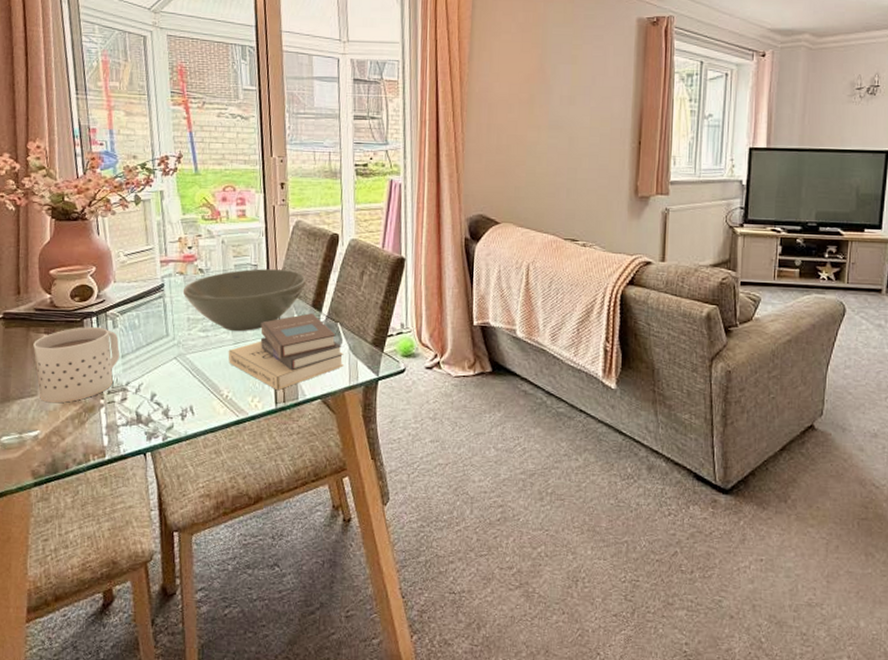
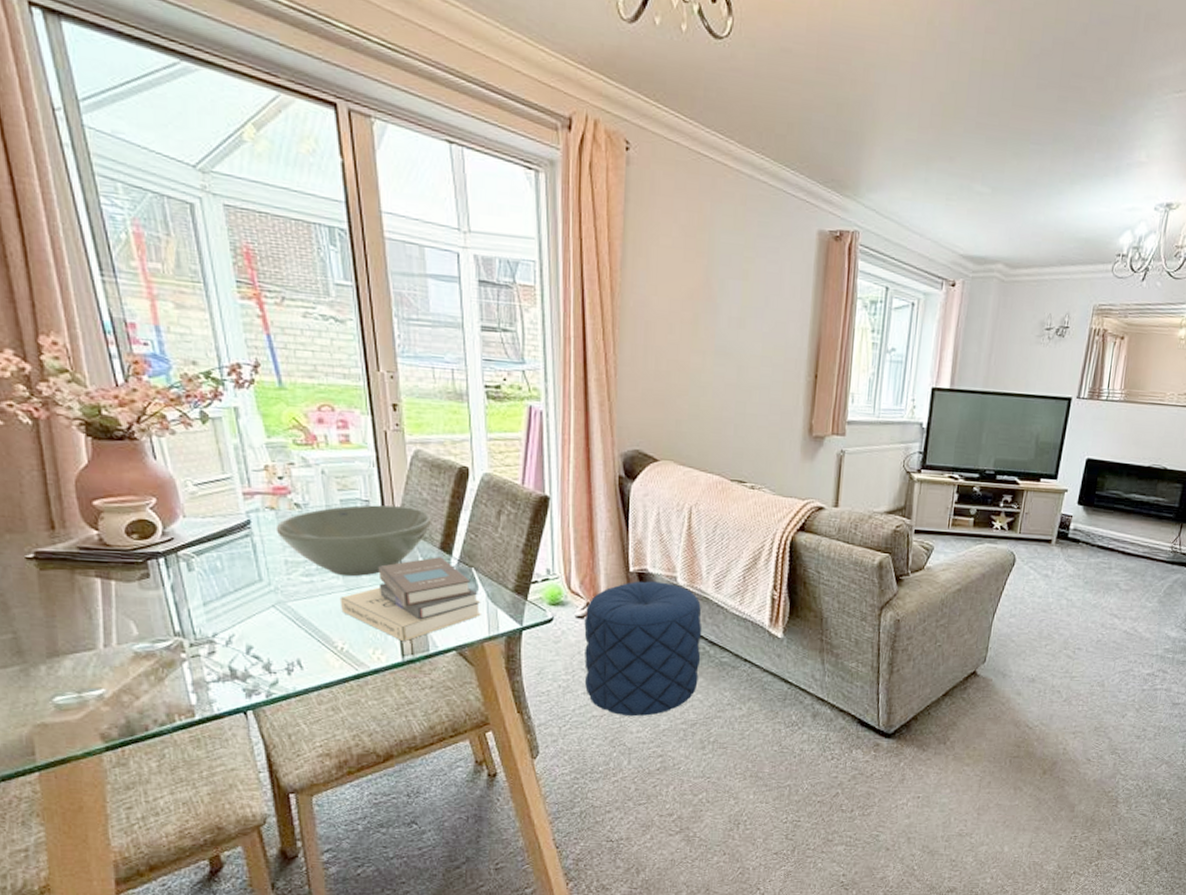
mug: present [33,327,120,404] -> none [82,569,202,658]
pouf: none [432,334,540,465] -> present [584,581,702,717]

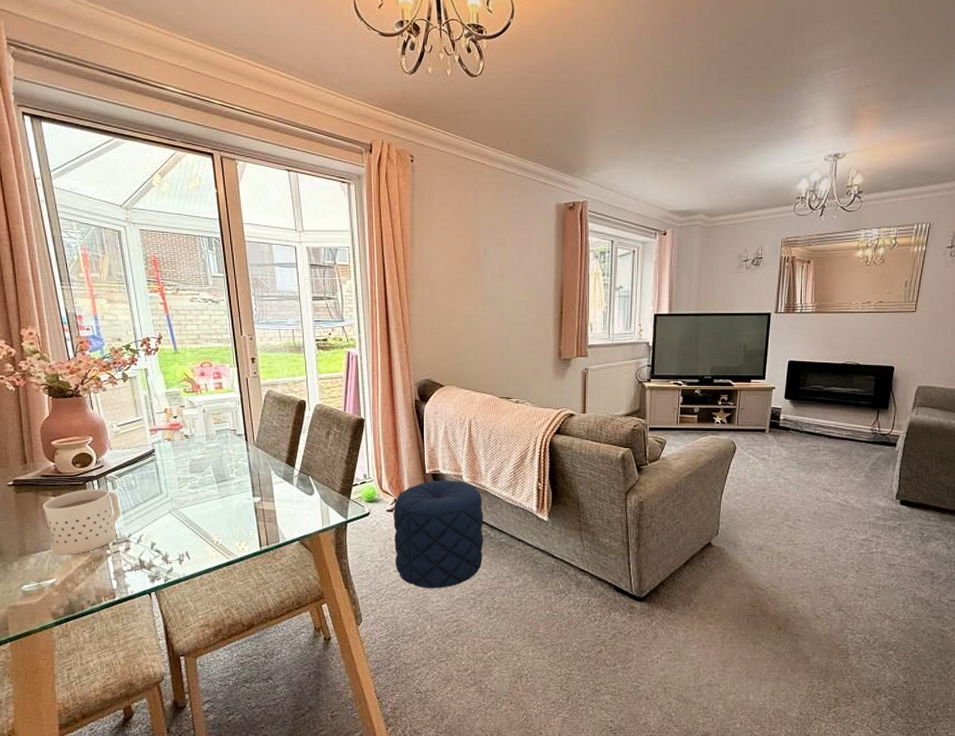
mug: none [82,569,202,658] -> present [43,489,121,555]
bowl: present [275,505,431,577] -> none [172,433,280,488]
books: present [339,557,481,642] -> none [215,469,317,535]

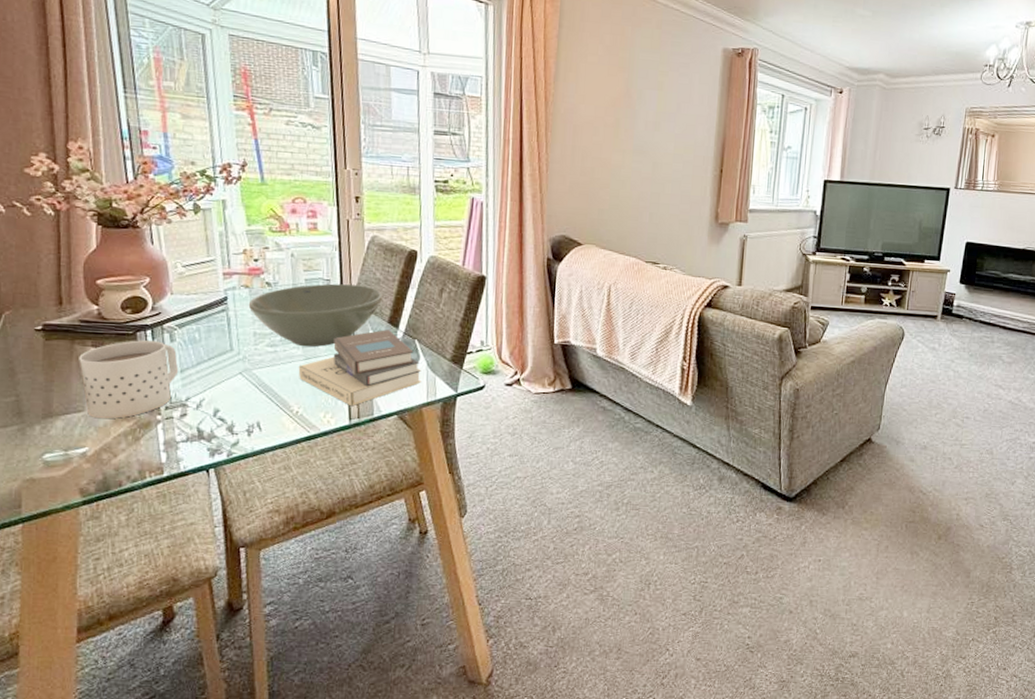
bowl: none [172,433,280,488] -> present [248,283,382,347]
books: none [215,469,317,535] -> present [298,330,422,407]
pouf: present [393,480,484,589] -> none [511,352,618,478]

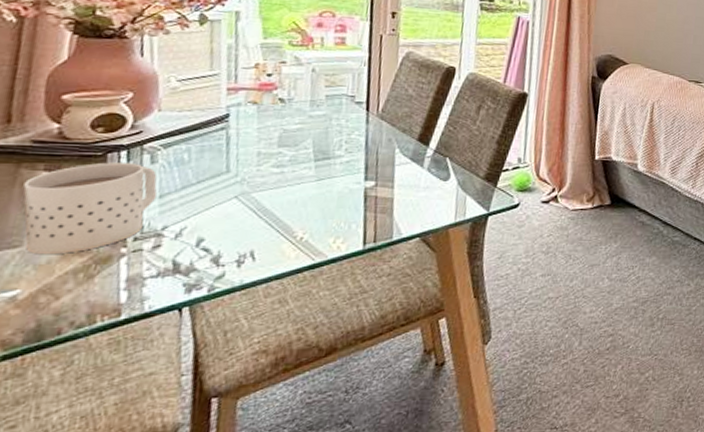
bowl: present [248,283,382,347] -> none [254,100,414,167]
books: present [298,330,422,407] -> none [307,148,451,230]

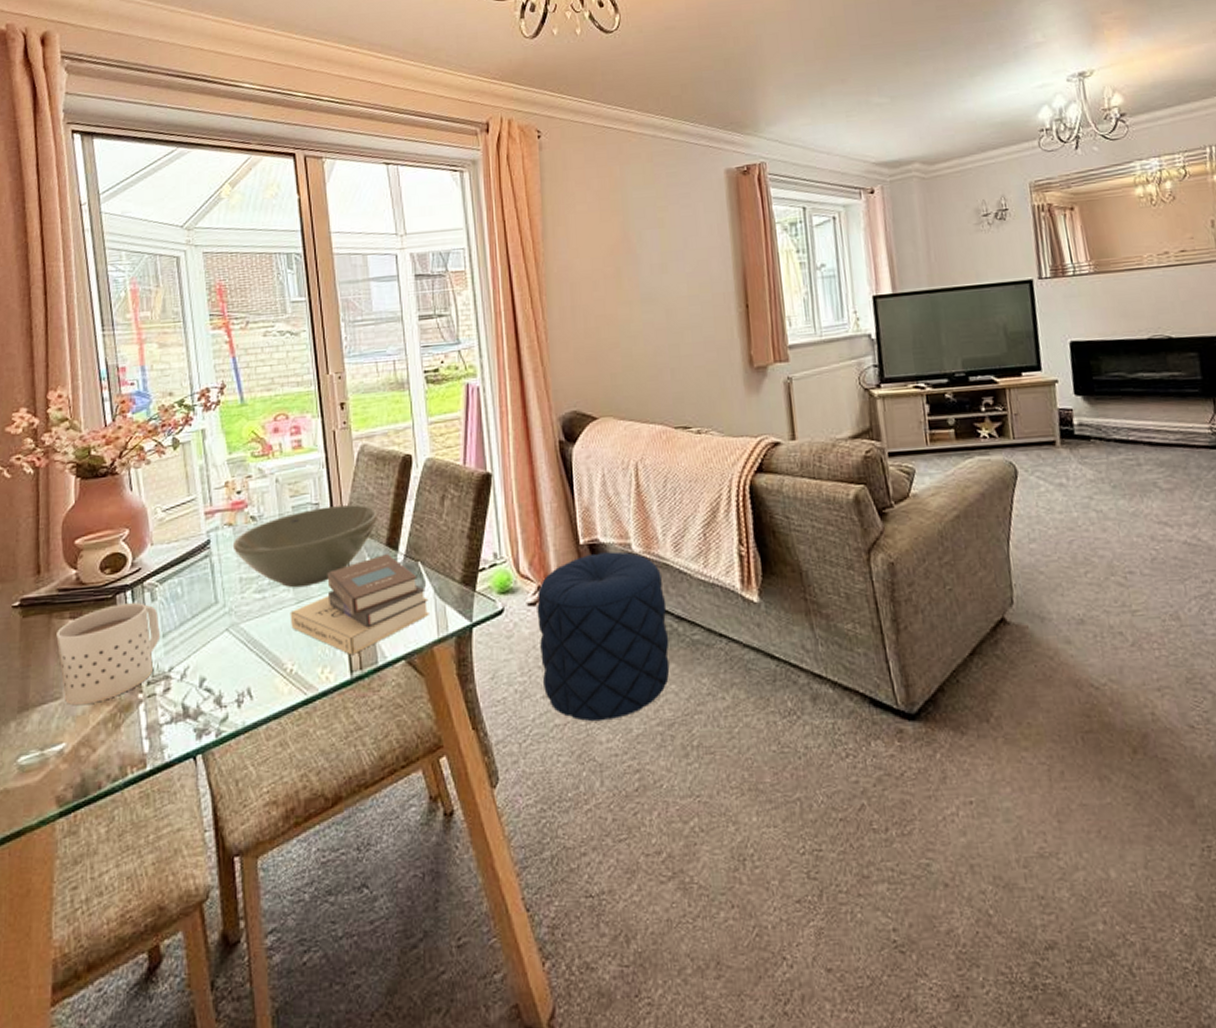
bowl: none [254,100,414,167] -> present [232,504,377,588]
books: none [307,148,451,230] -> present [290,554,429,656]
pouf: none [544,168,658,297] -> present [537,551,670,722]

